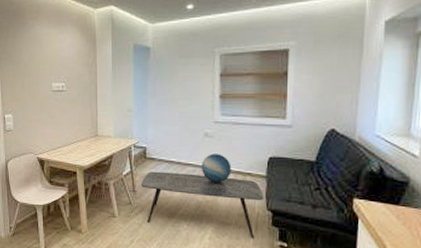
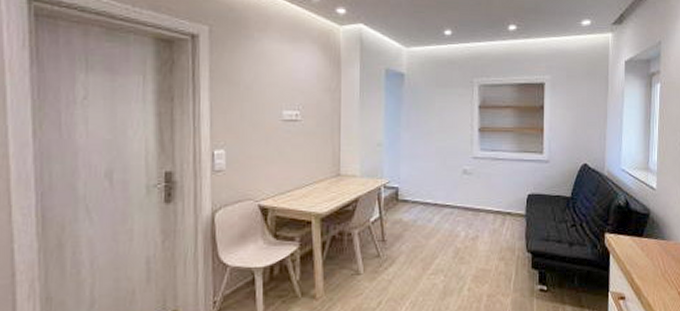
coffee table: present [141,171,264,239] -> none [392,215,524,285]
decorative globe: present [201,154,231,183] -> none [459,192,491,226]

